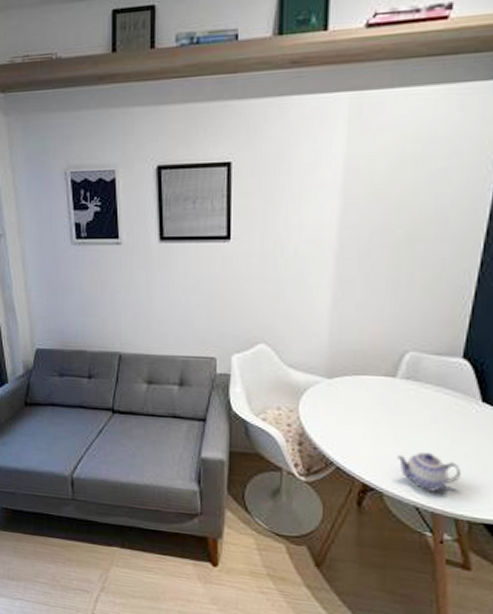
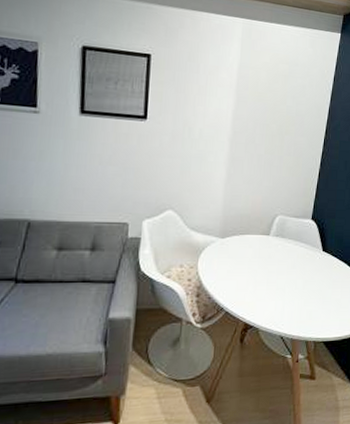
teapot: present [397,452,460,492] -> none [269,292,310,323]

